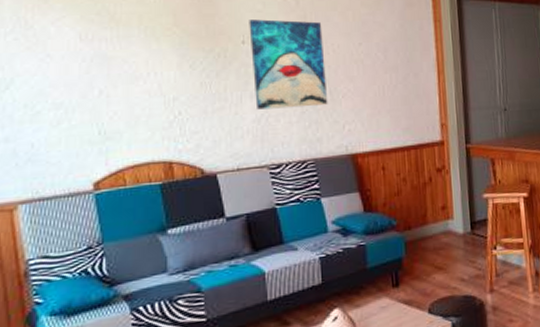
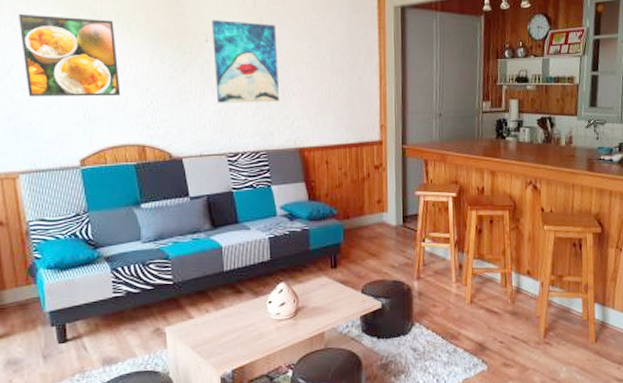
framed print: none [21,21,143,114] -> present [19,13,121,97]

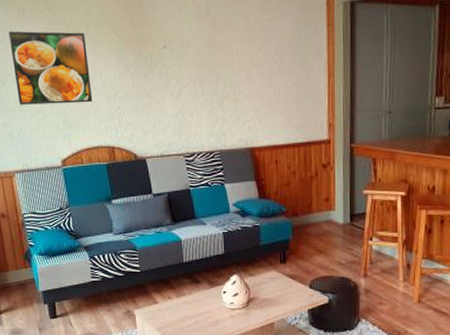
wall art: present [211,20,280,103] -> none [169,26,232,106]

